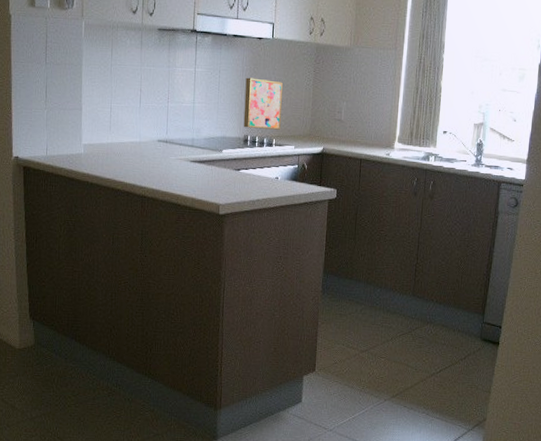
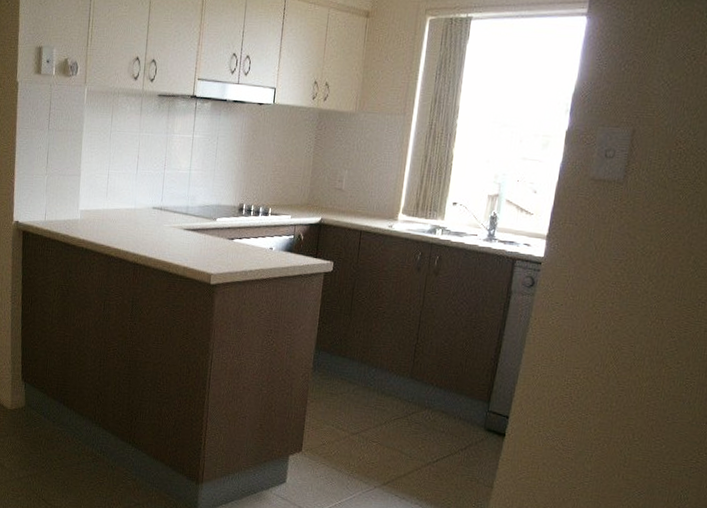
wall art: present [243,77,283,130] -> none [239,144,282,199]

